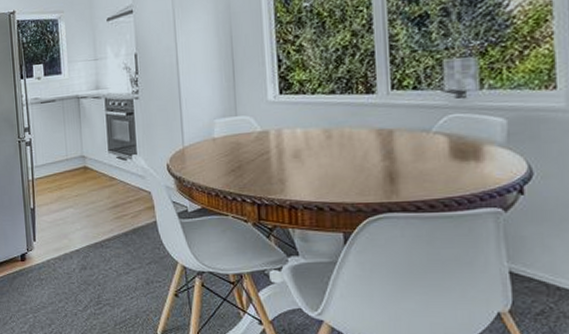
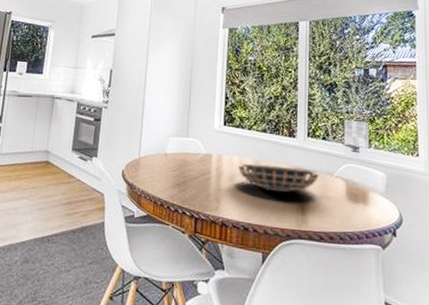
decorative bowl: none [303,128,411,162] -> present [238,163,319,193]

